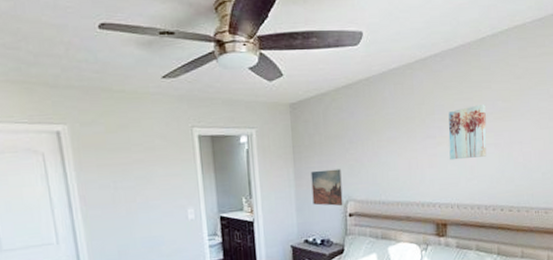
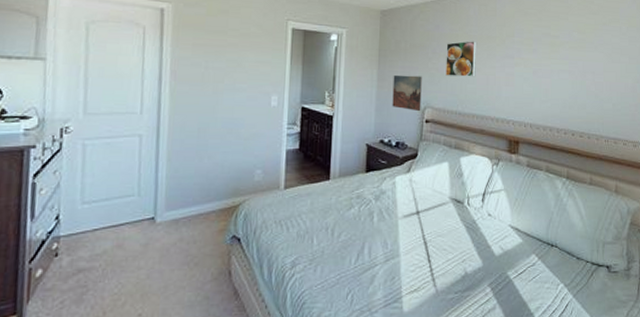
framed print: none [363,124,397,165] -> present [445,41,477,77]
wall art: present [448,105,487,161] -> none [526,33,562,82]

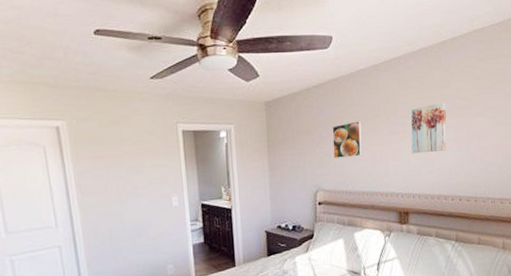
wall art: present [392,75,422,112] -> none [284,161,313,196]
wall art: none [526,33,562,82] -> present [411,103,447,154]

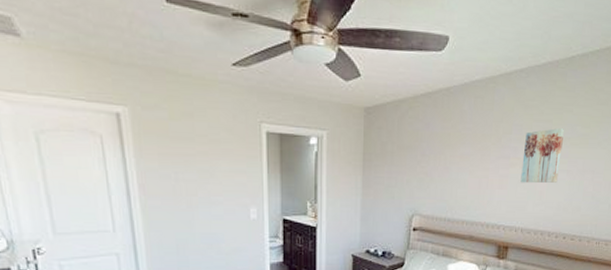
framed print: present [332,121,363,158] -> none [435,140,471,181]

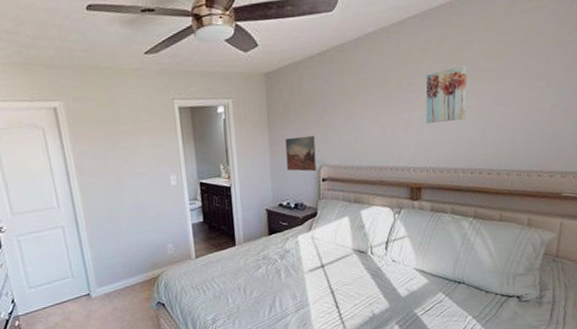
wall art: none [378,181,410,220] -> present [285,135,317,172]

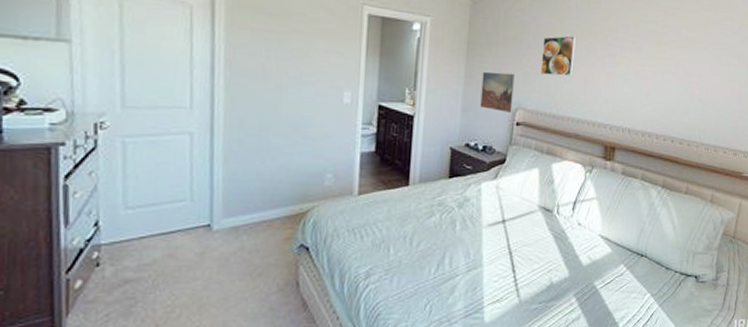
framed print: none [337,90,371,131] -> present [540,35,577,77]
wall art: present [426,66,467,124] -> none [627,30,670,84]

